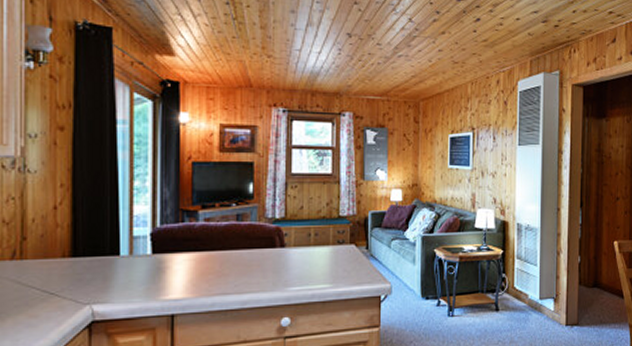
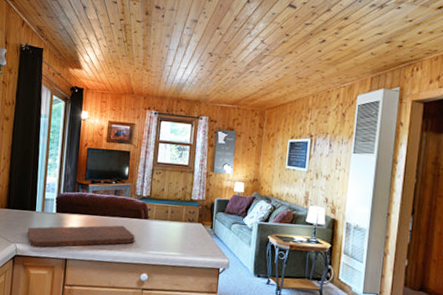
cutting board: none [109,259,269,306] -> present [27,225,135,248]

